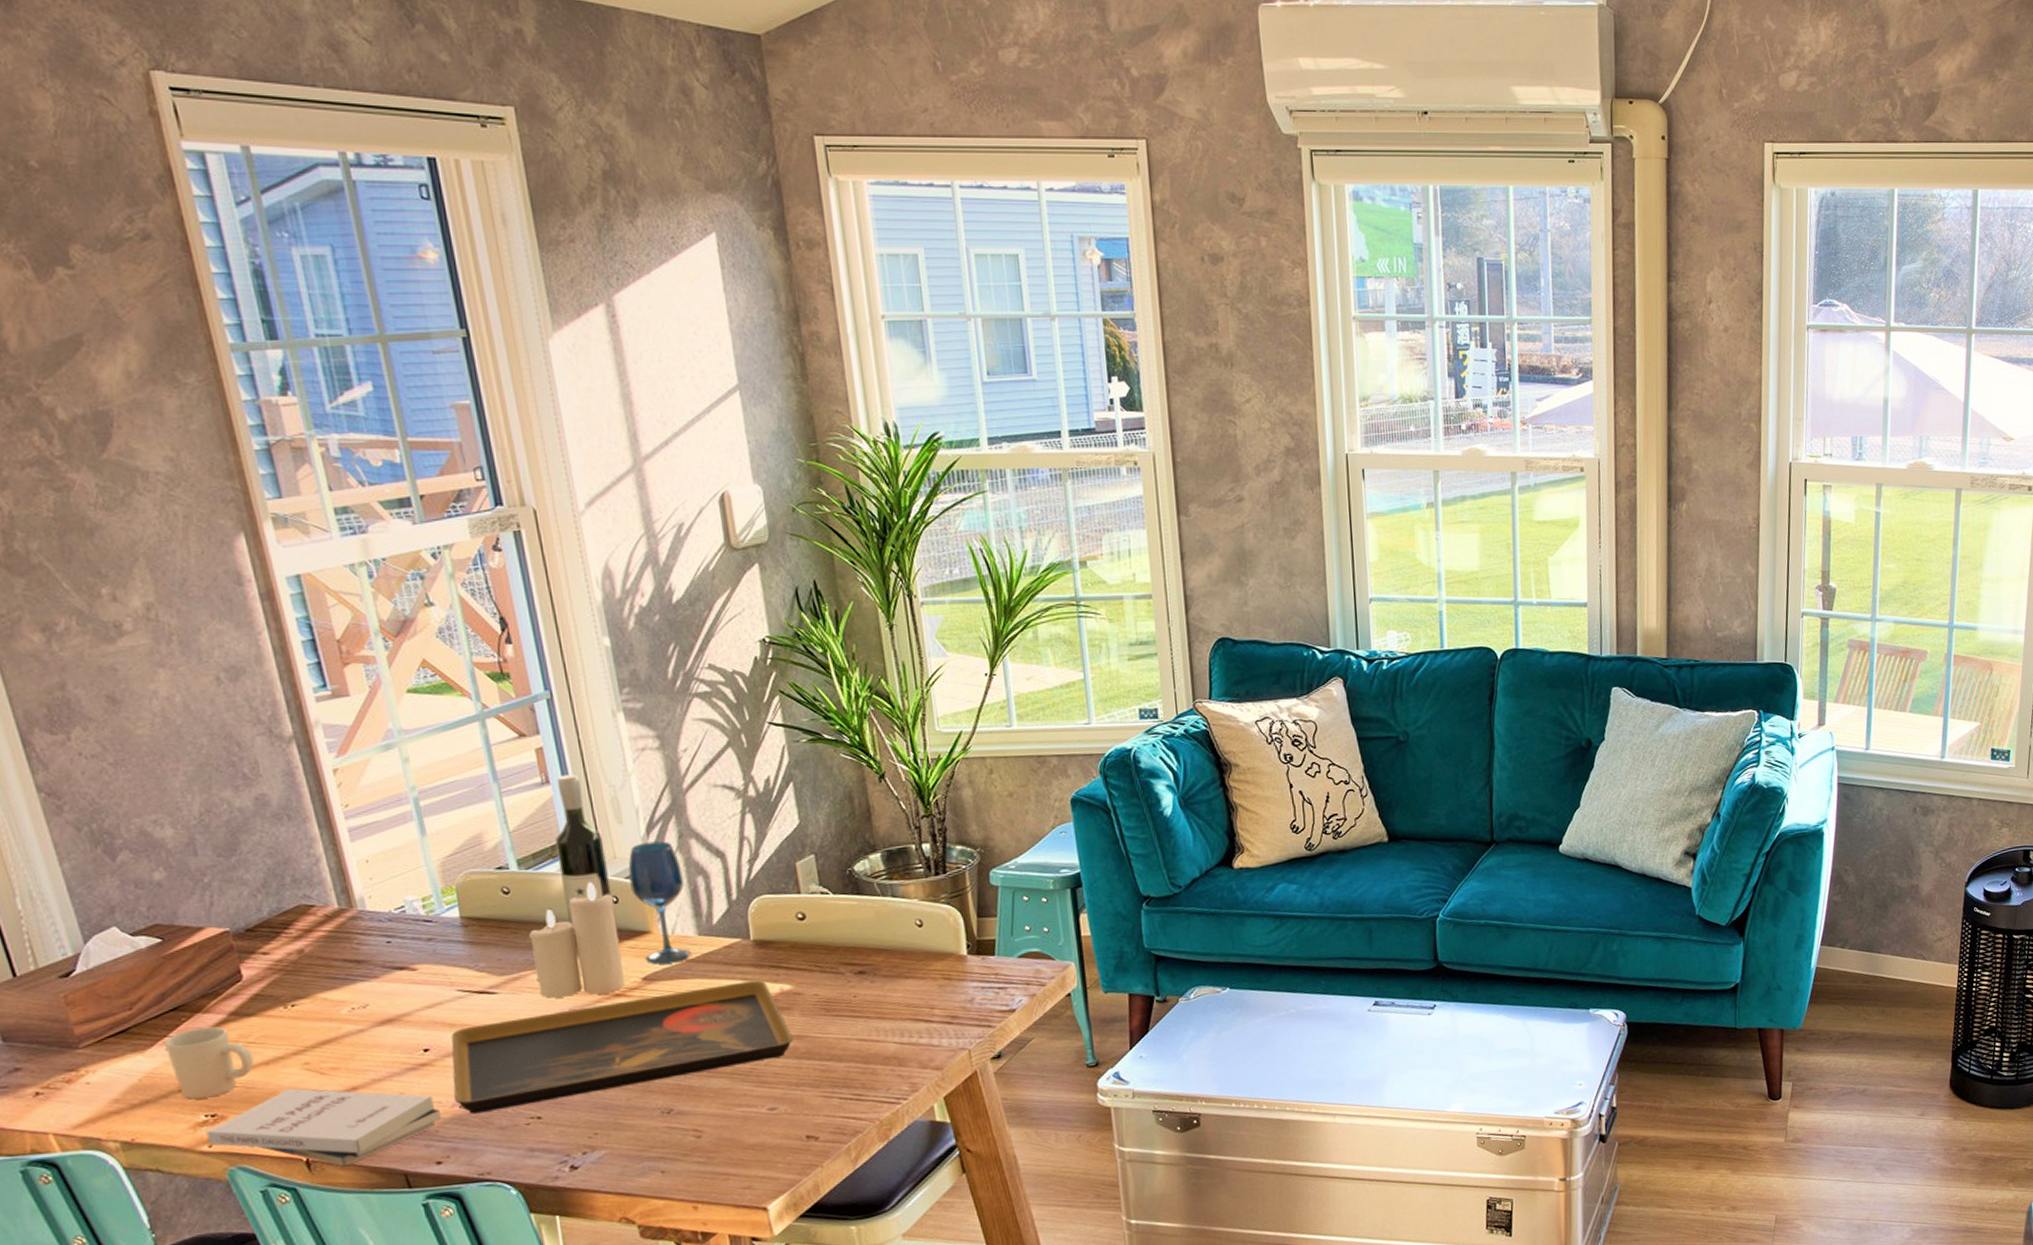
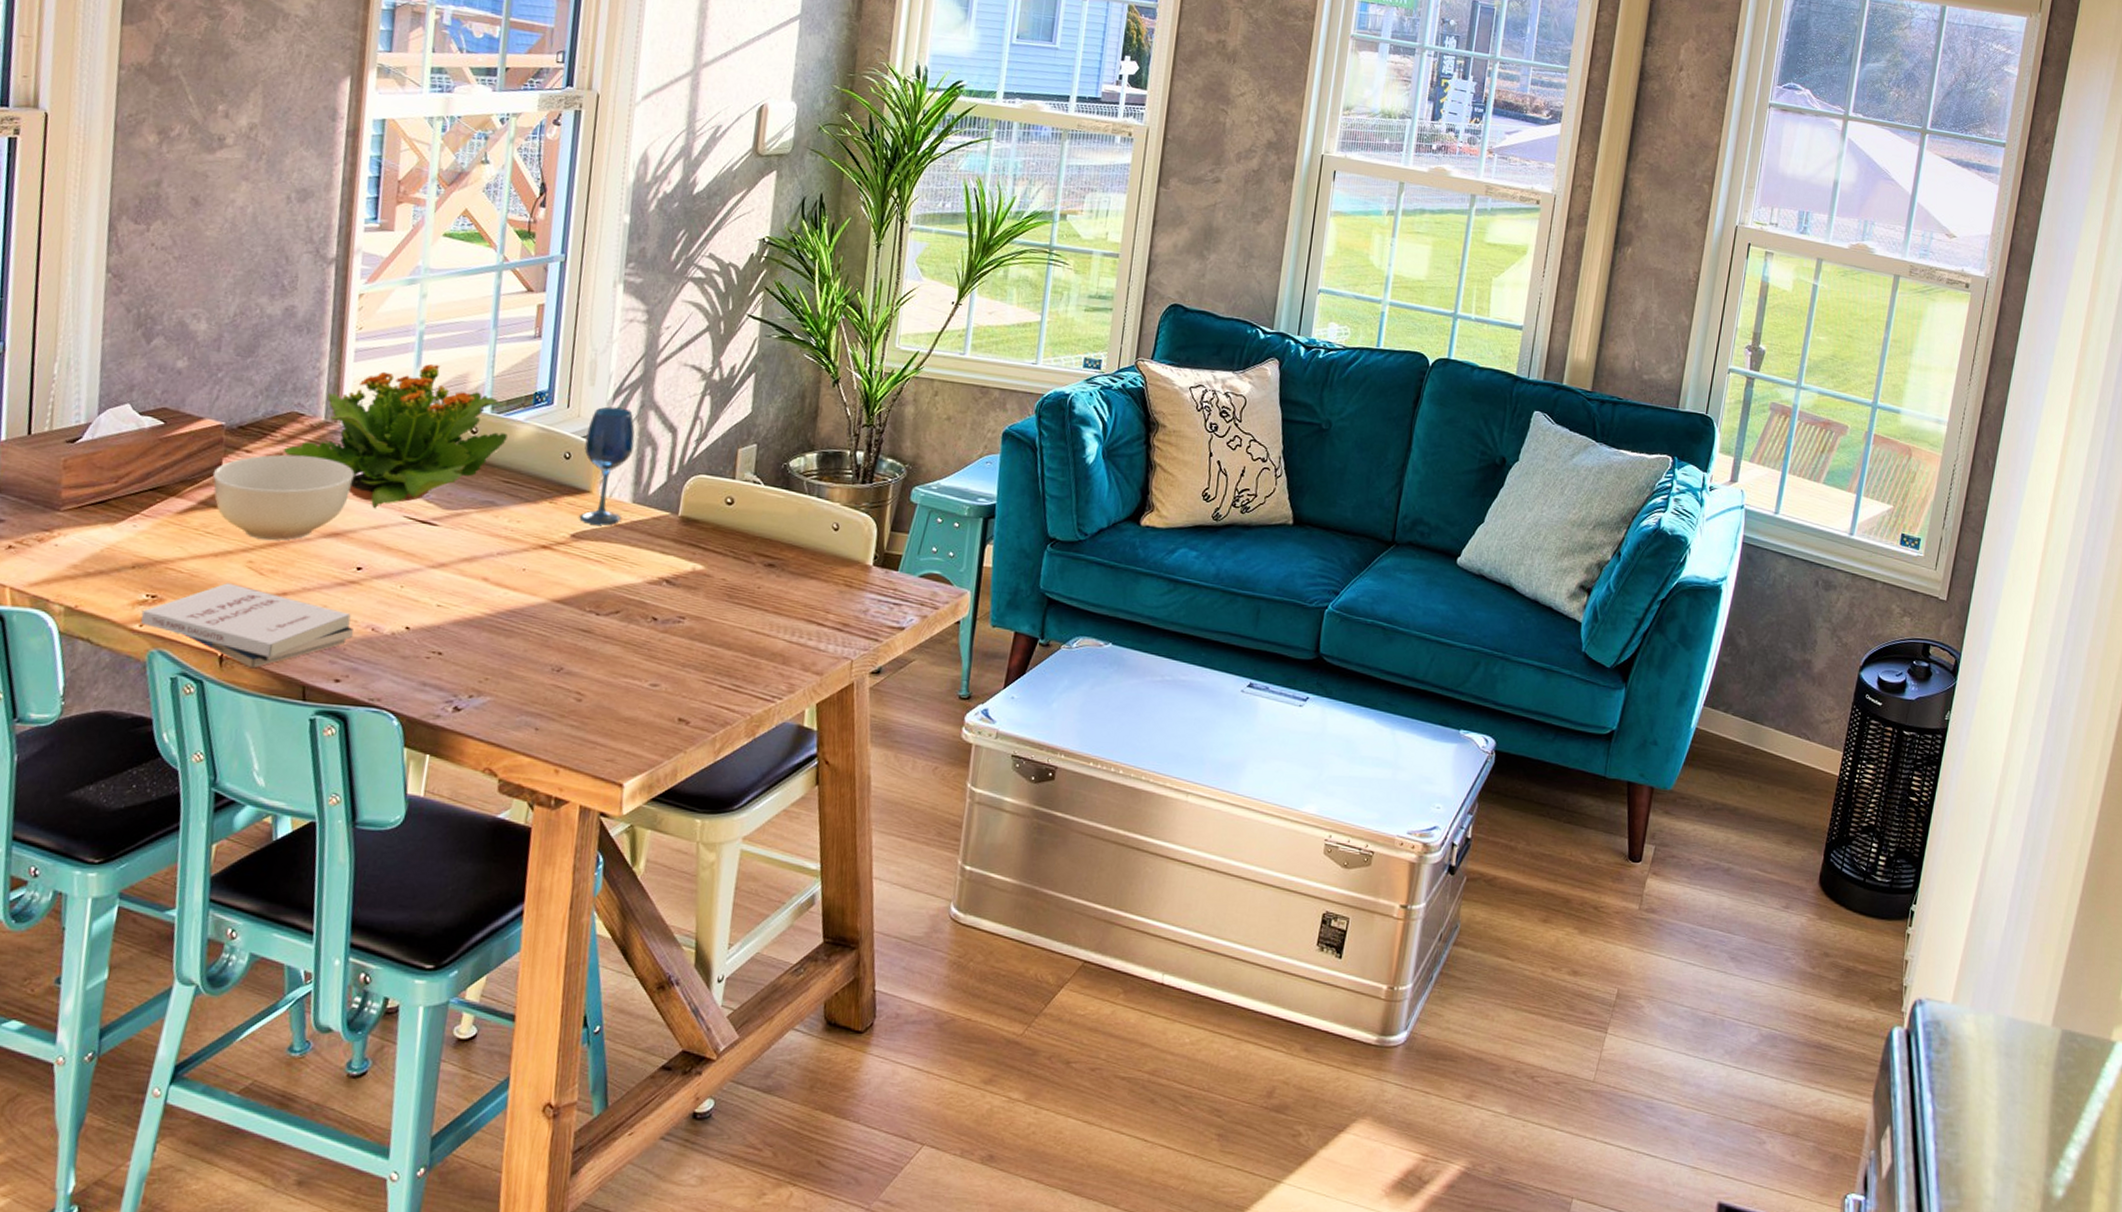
mug: present [165,1026,254,1099] -> none [132,510,207,579]
bowl: none [233,946,391,1039] -> present [212,454,355,540]
potted flower: none [304,830,544,988] -> present [284,364,508,509]
decorative tray: present [451,980,794,1114] -> none [370,553,692,639]
candle: present [529,882,625,998] -> none [476,435,568,544]
bottle: present [555,774,619,948] -> none [520,332,573,495]

